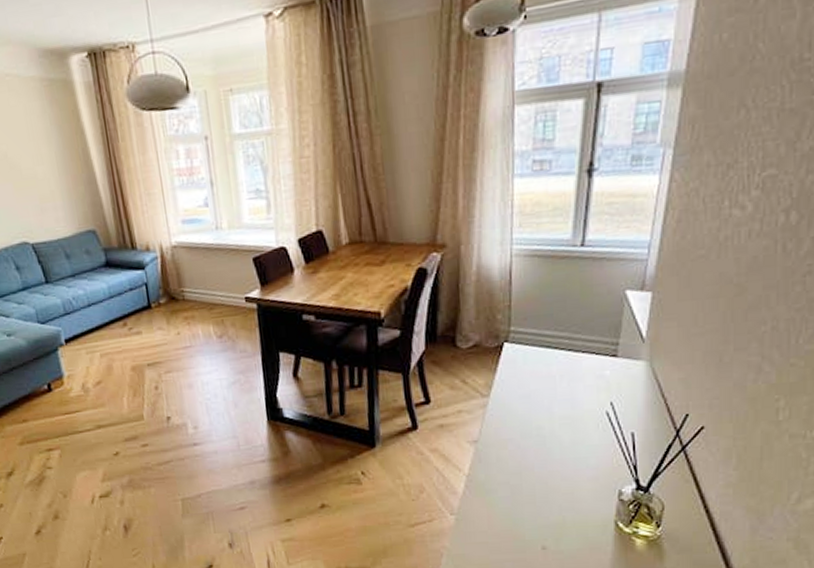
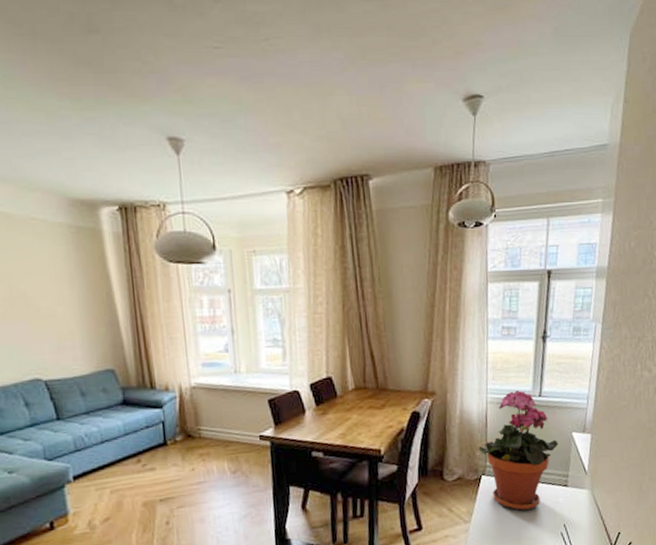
potted plant: none [500,239,606,385] -> present [478,390,558,511]

